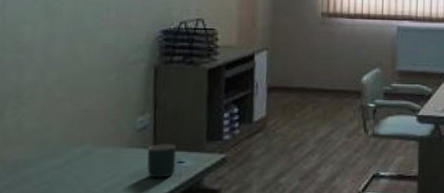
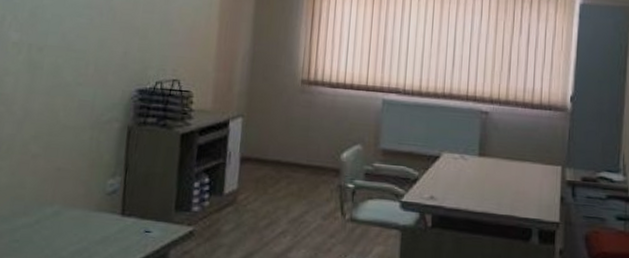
mug: present [147,144,177,178] -> none [114,210,145,247]

